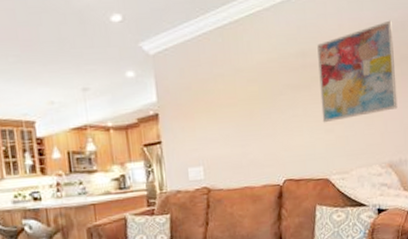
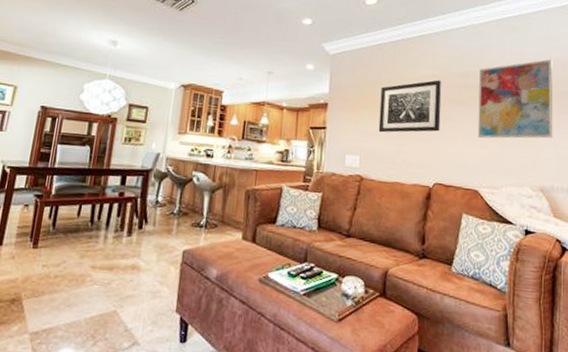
wall art: none [214,65,283,136] -> present [378,80,442,133]

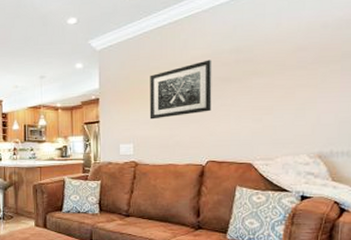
wall art: present [477,59,553,139] -> none [251,18,336,113]

